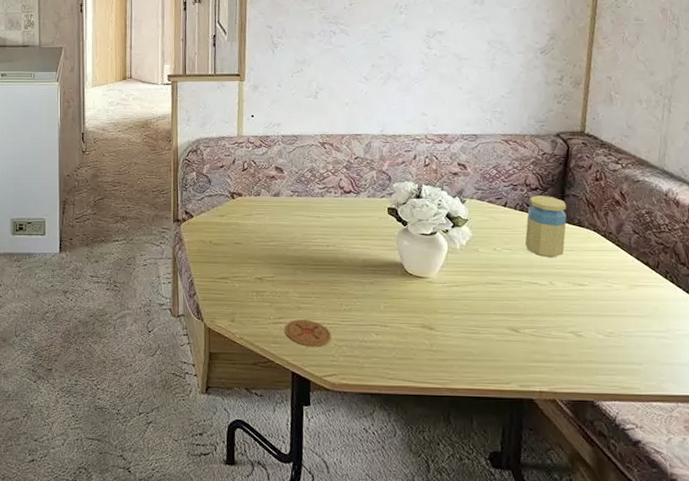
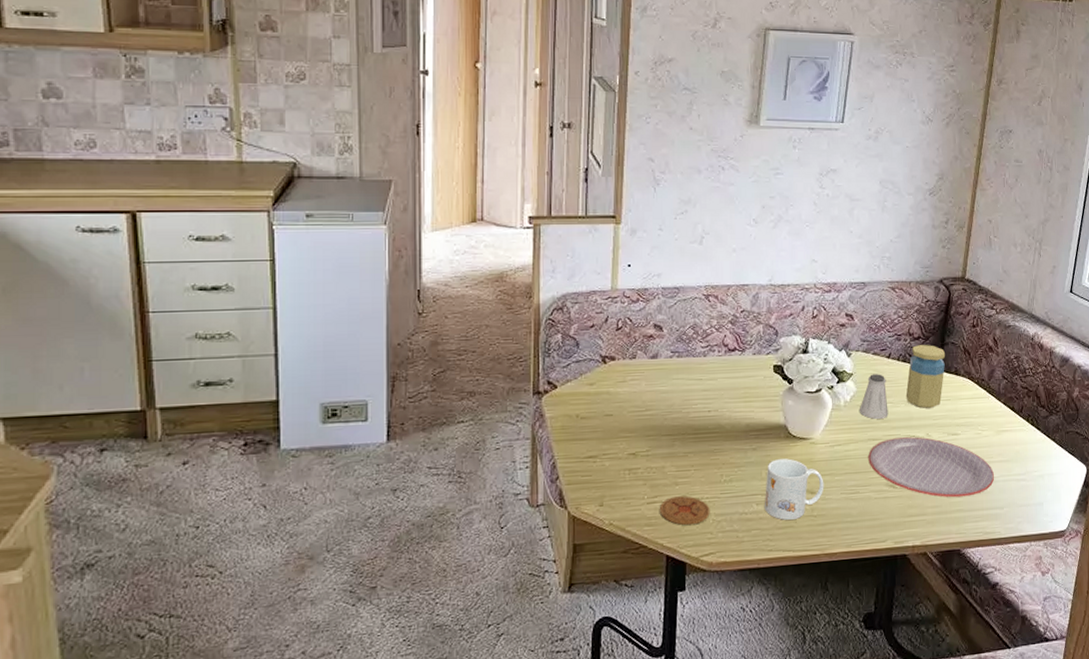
mug: none [383,294,443,352] -> present [764,458,824,520]
saltshaker: none [475,221,507,264] -> present [859,374,888,419]
plate: none [487,284,629,348] -> present [868,437,994,498]

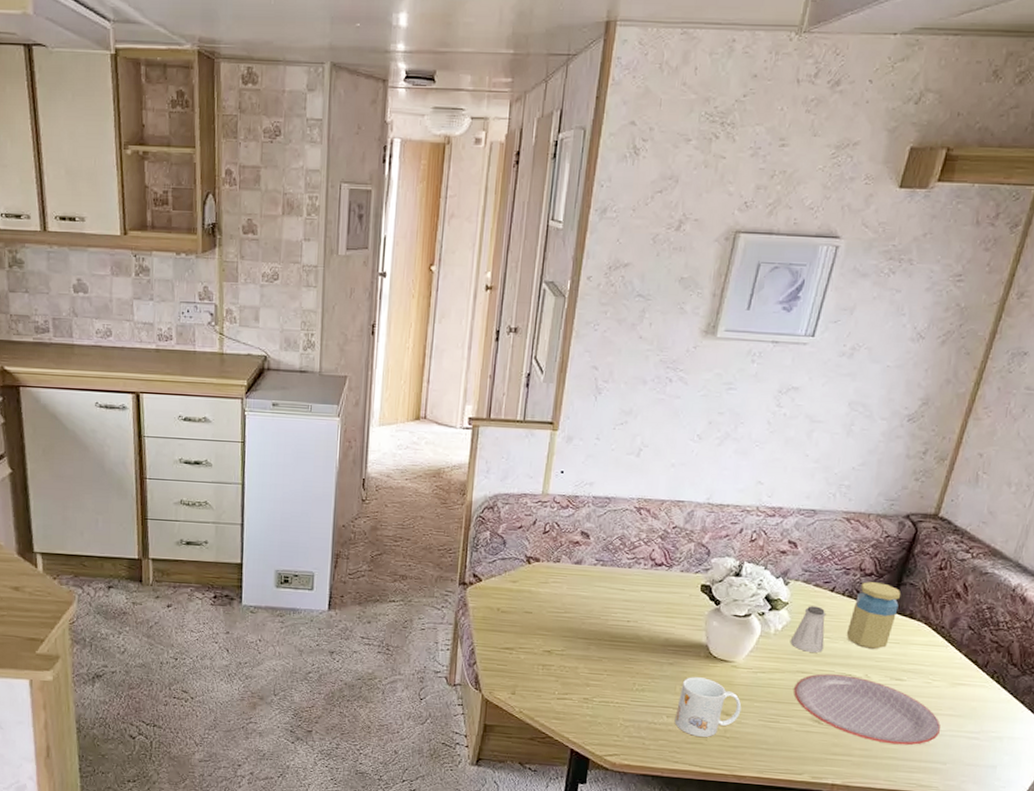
coaster: present [660,496,710,526] -> none [569,696,619,726]

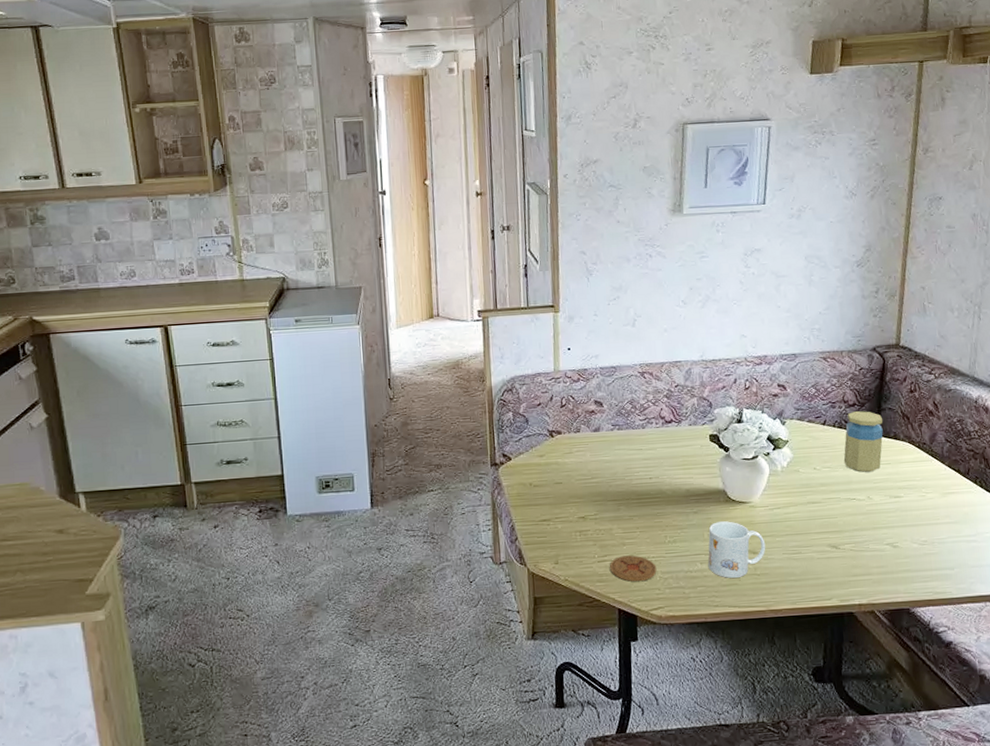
coaster: none [569,696,619,726] -> present [610,555,657,582]
saltshaker: present [790,606,826,653] -> none [796,440,827,483]
plate: present [794,673,941,746] -> none [808,499,942,558]

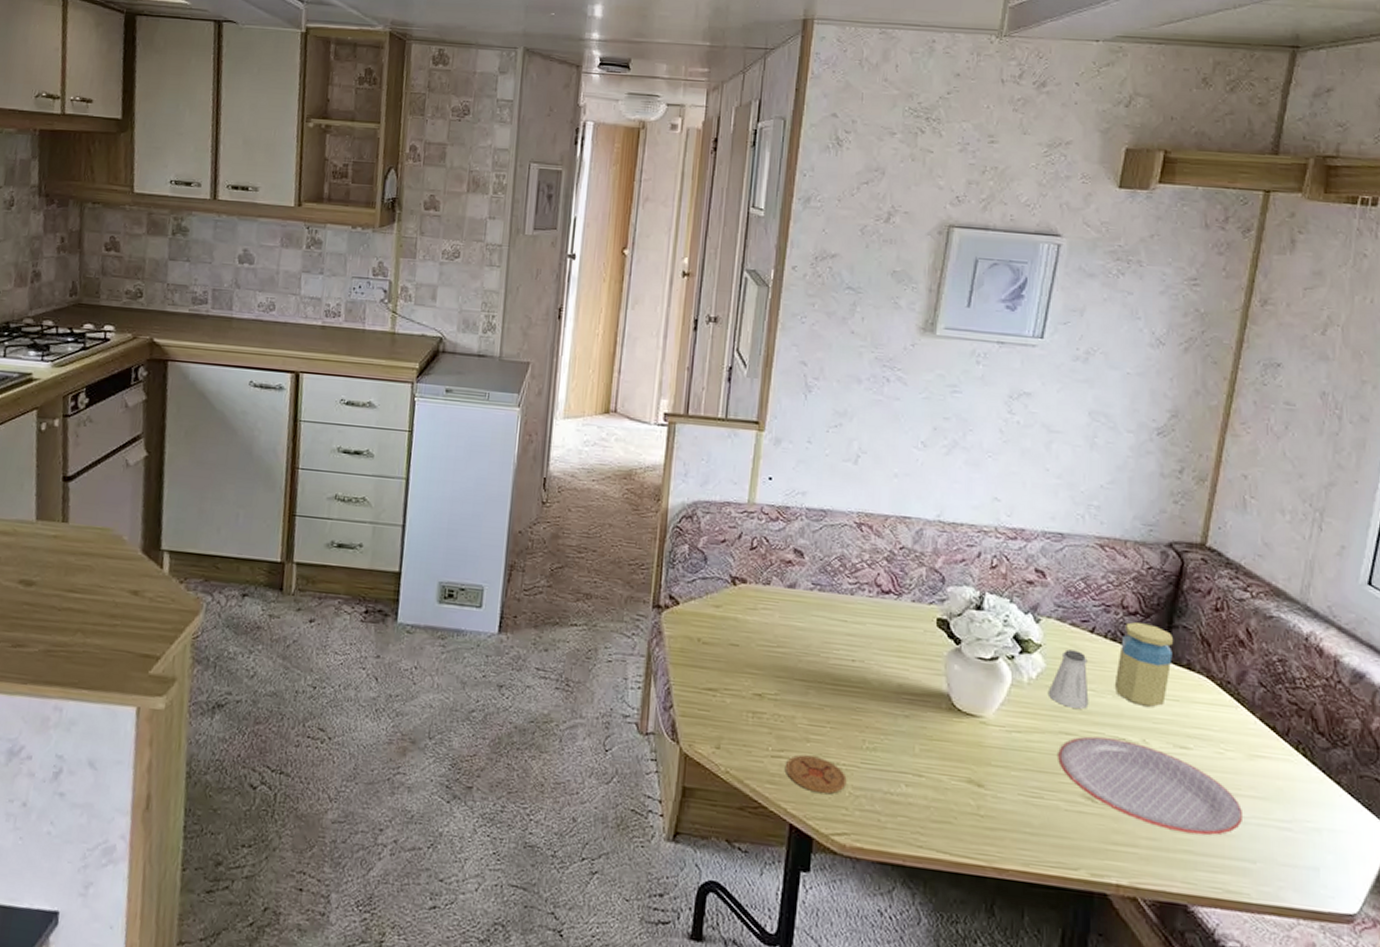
mug: present [708,521,766,578] -> none [915,734,996,815]
saltshaker: none [796,440,827,483] -> present [1047,649,1089,709]
plate: none [808,499,942,558] -> present [1058,736,1242,836]

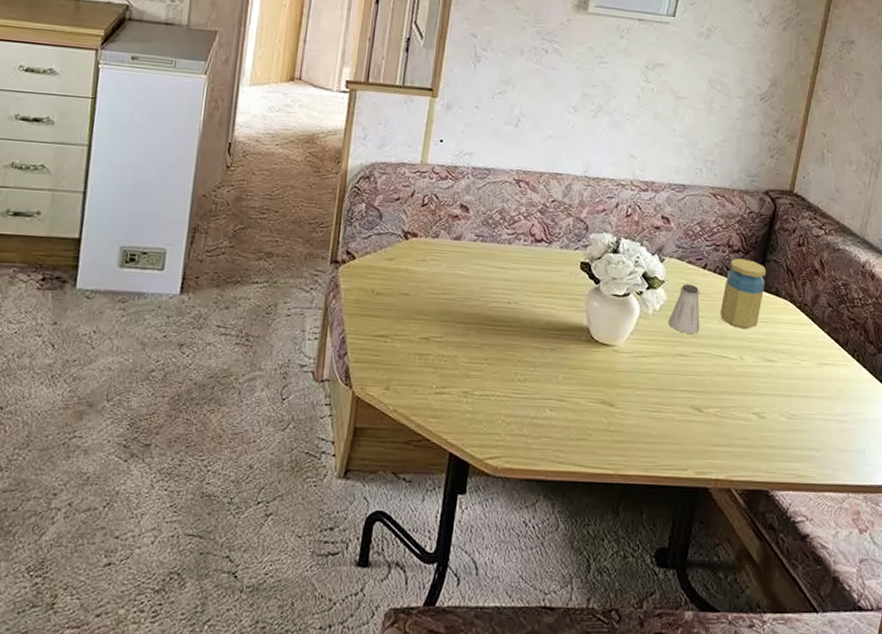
coaster: present [786,754,847,794] -> none [447,390,500,424]
plate: present [1058,736,1242,836] -> none [674,356,811,432]

